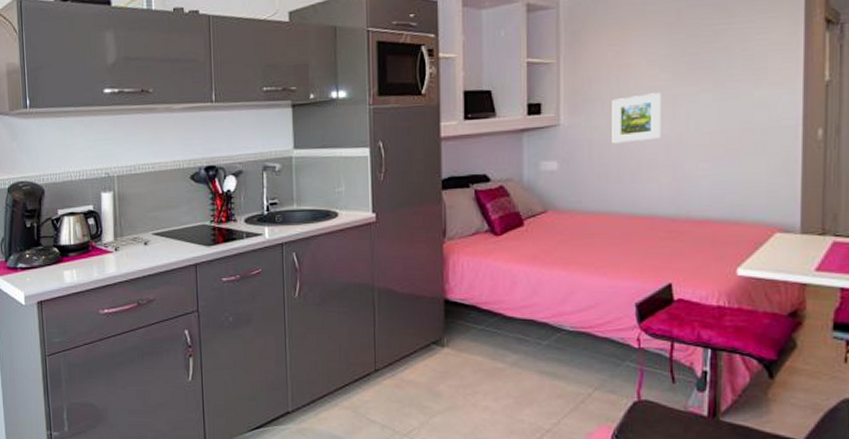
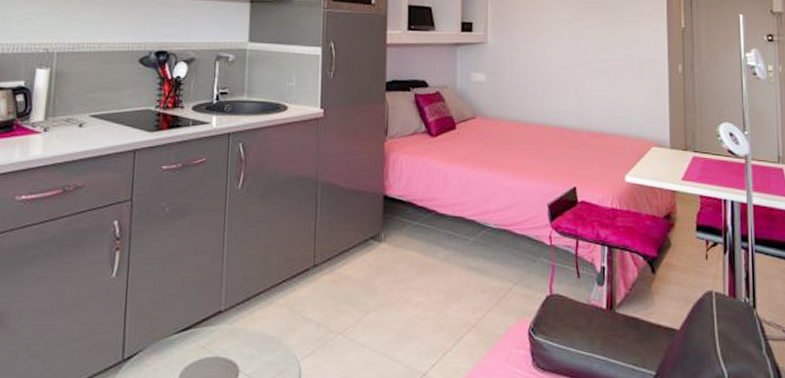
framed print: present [612,93,661,144] -> none [529,23,566,63]

